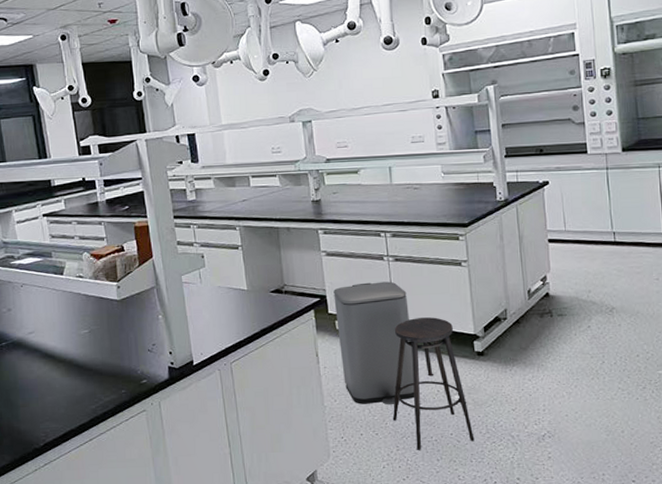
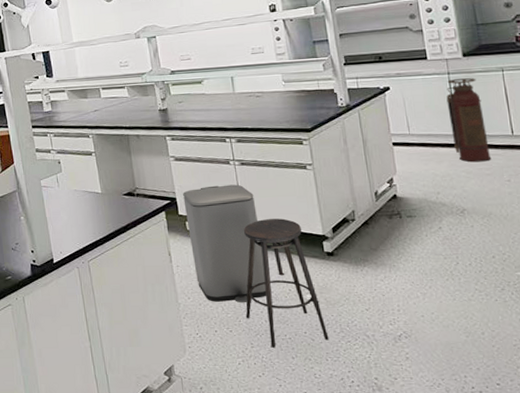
fire extinguisher: none [603,174,643,260] -> present [446,78,492,163]

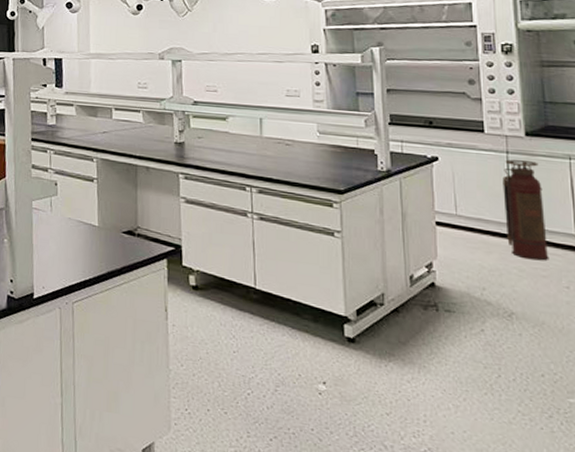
pedal bin: present [183,184,267,304] -> none [189,238,273,383]
stool: present [243,218,329,348] -> none [244,286,339,444]

